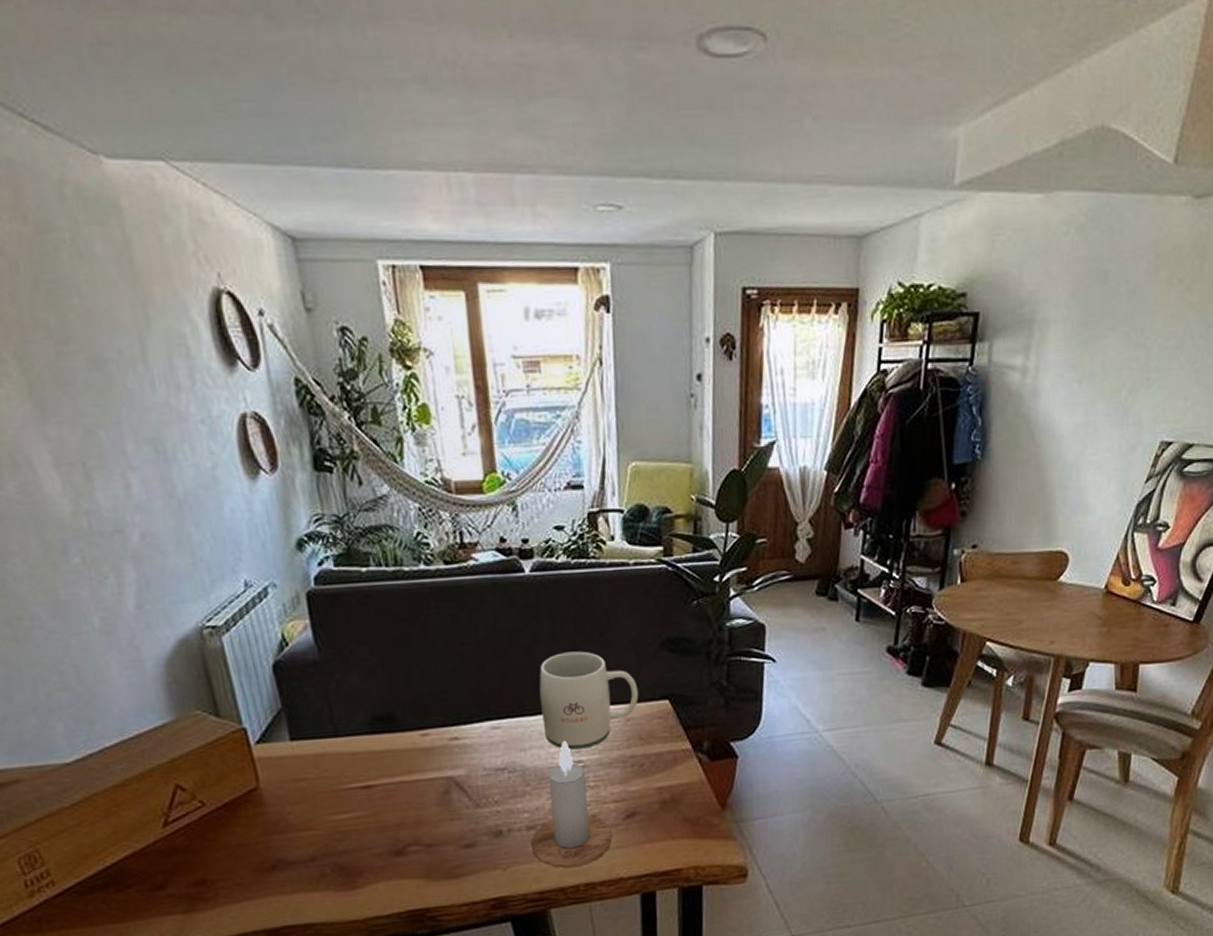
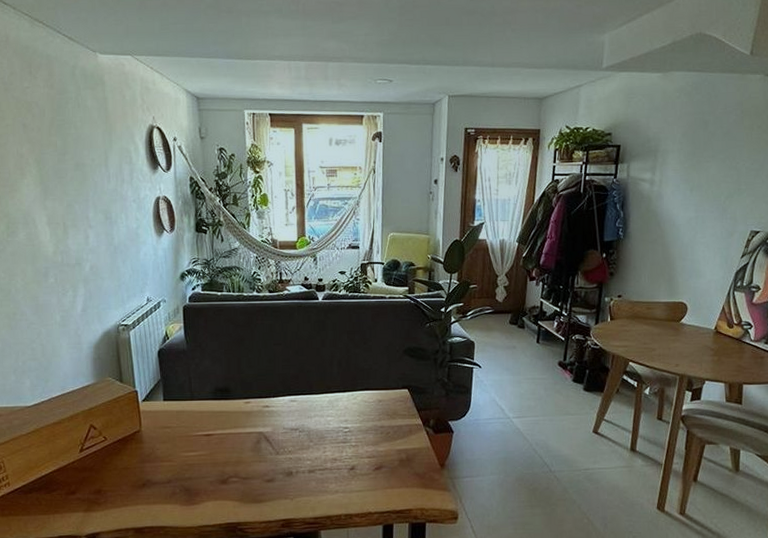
candle: present [531,740,613,868] -> none [311,412,366,502]
mug: present [539,651,639,750] -> none [323,353,388,419]

